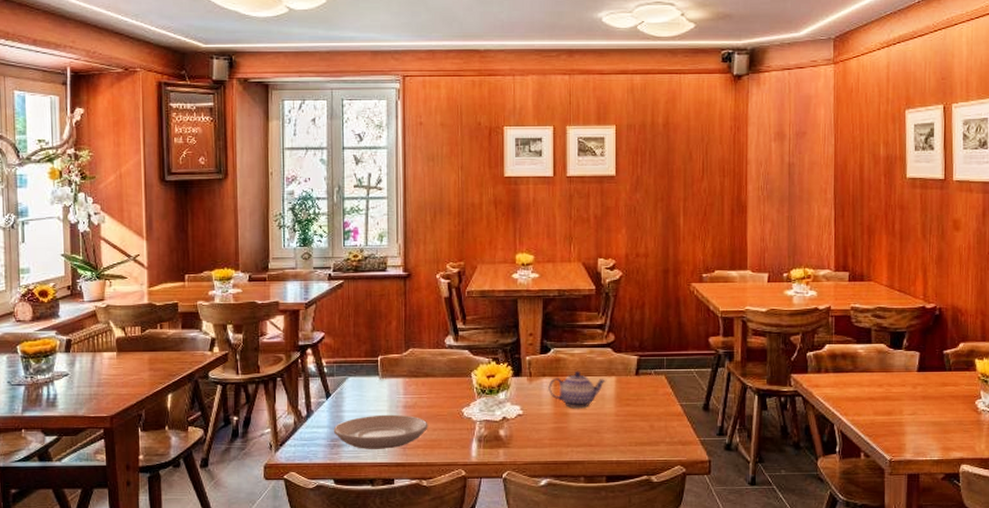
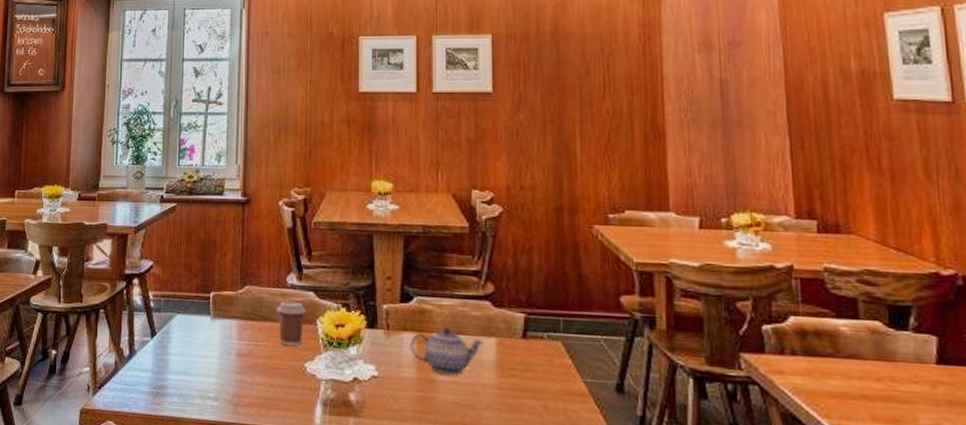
plate: present [333,414,428,449] -> none [157,362,265,405]
coffee cup: none [436,359,463,395] -> present [276,301,307,346]

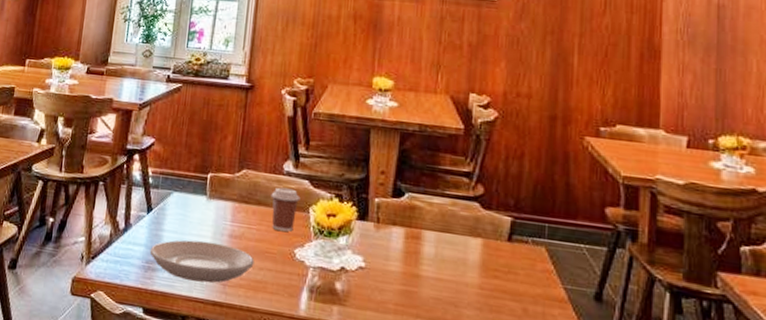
plate: none [157,362,265,405] -> present [149,240,254,283]
teapot: present [410,326,485,376] -> none [398,224,471,273]

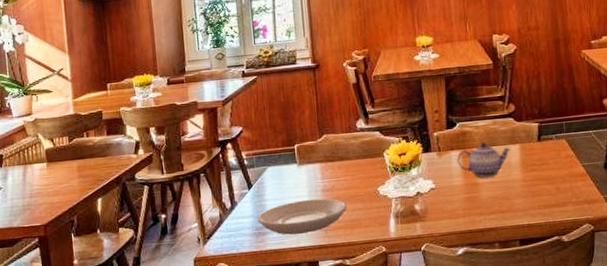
coffee cup: present [271,187,301,232] -> none [350,141,375,177]
teapot: none [398,224,471,273] -> present [457,141,512,178]

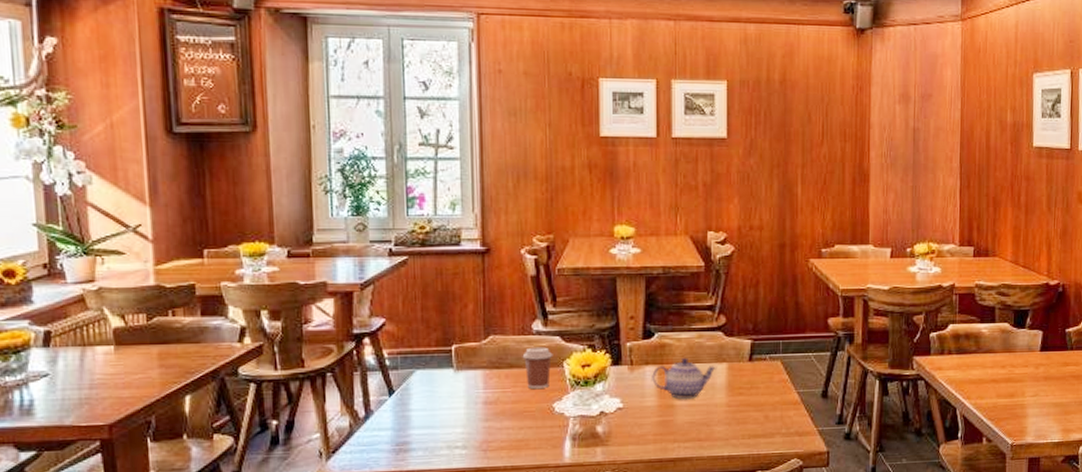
plate: present [257,198,347,235] -> none [398,412,513,454]
coffee cup: none [350,141,375,177] -> present [522,347,553,389]

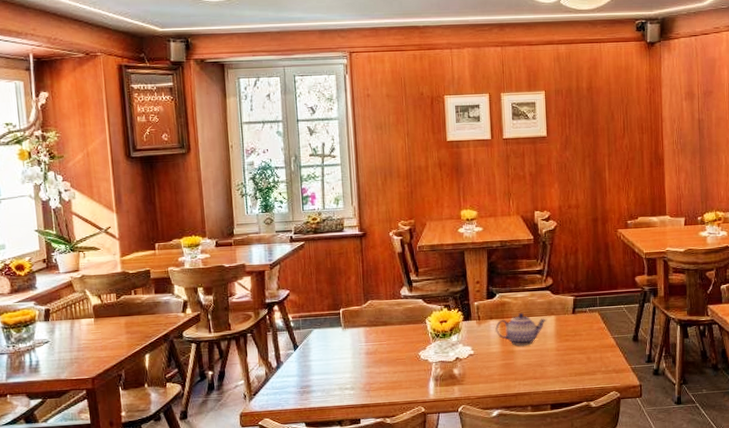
coffee cup: present [522,347,553,389] -> none [394,308,418,341]

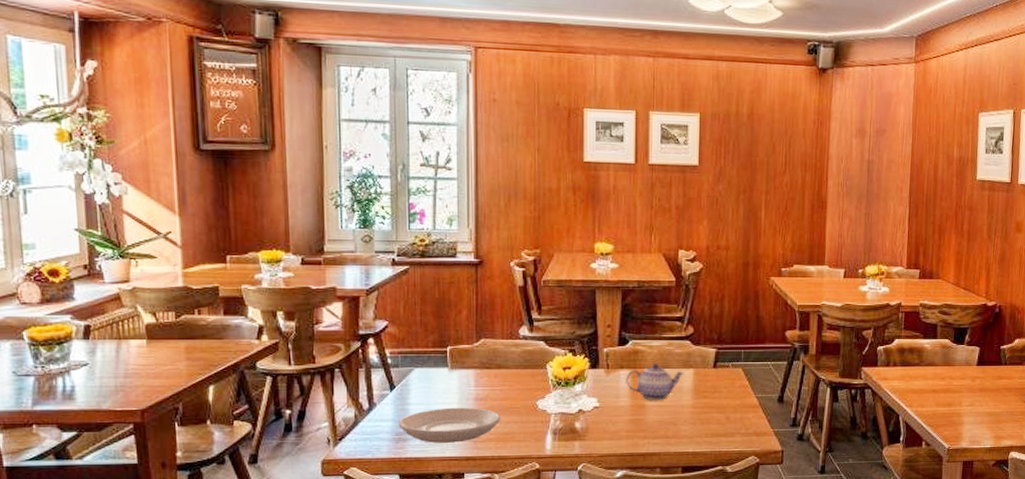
plate: none [302,361,389,394] -> present [398,407,501,443]

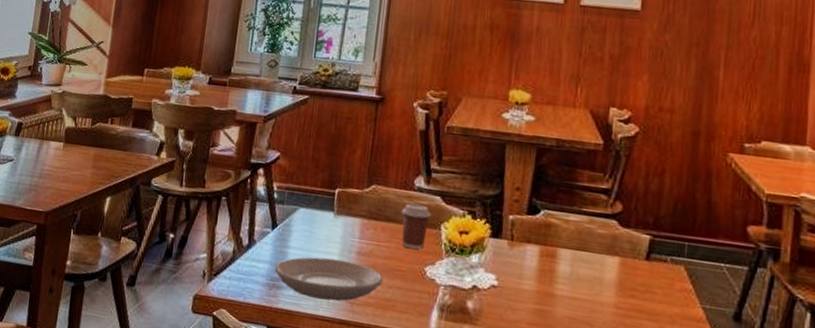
coffee cup: none [510,350,538,387] -> present [401,203,432,249]
teapot: present [626,363,685,401] -> none [532,242,608,292]

